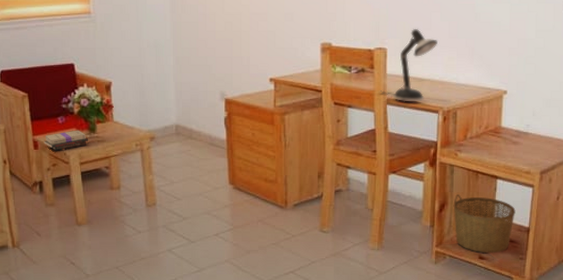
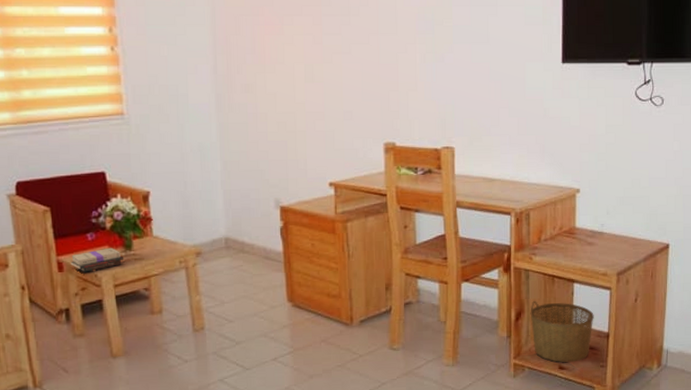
desk lamp: present [379,29,438,102] -> none [448,126,507,204]

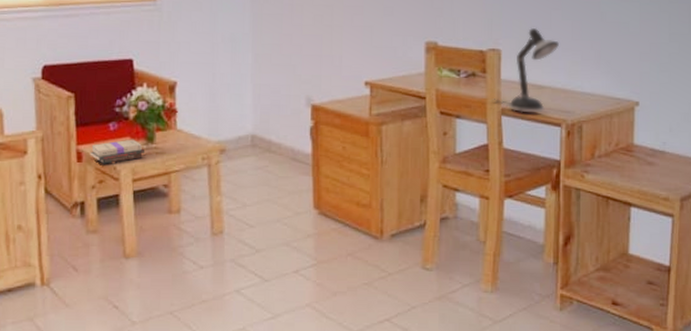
desk lamp: none [448,126,507,204] -> present [493,28,559,113]
basket: present [530,301,594,363] -> none [580,224,654,298]

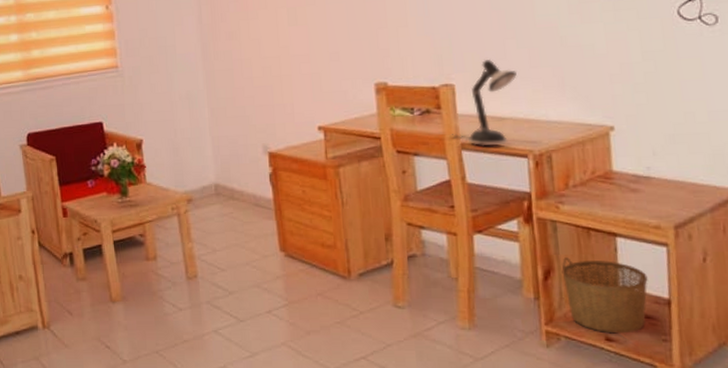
books: present [90,139,146,164] -> none [73,194,121,218]
basket: none [580,224,654,298] -> present [561,257,648,334]

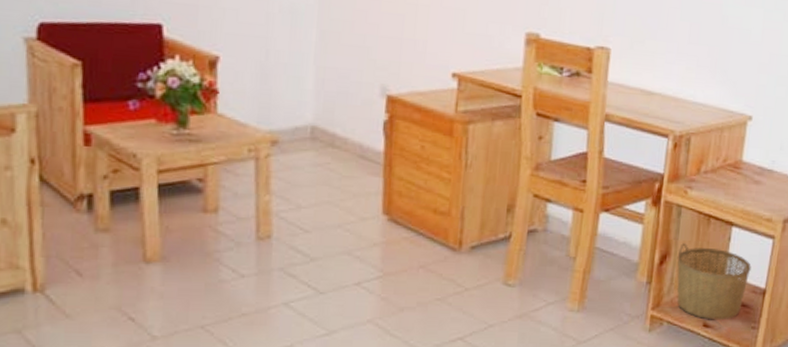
desk lamp: present [451,60,517,146] -> none [596,27,674,122]

